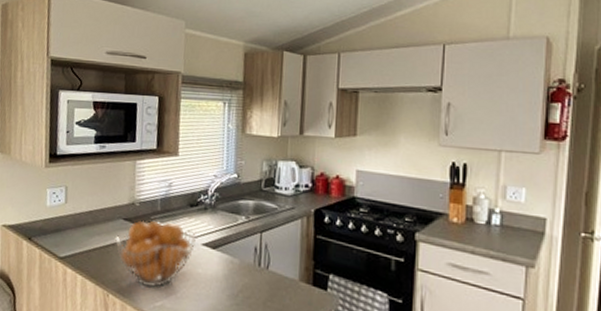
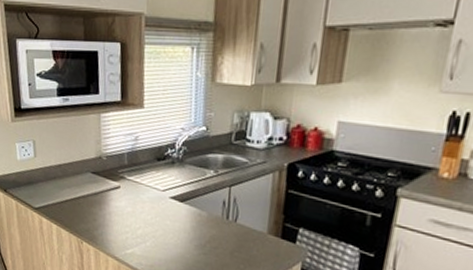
fruit basket: present [114,220,196,287] -> none [84,174,164,236]

